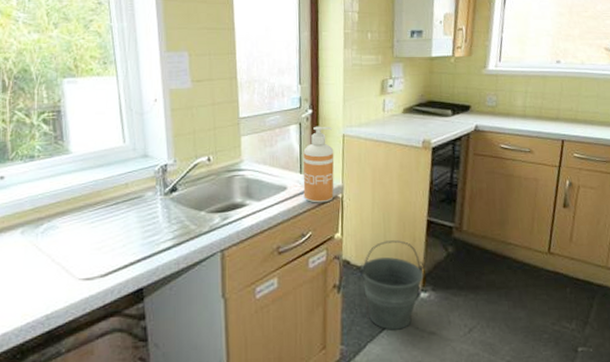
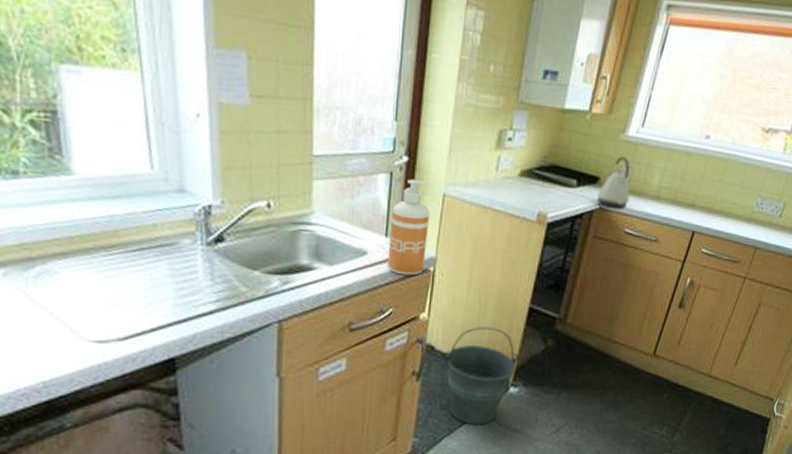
kettle: none [470,87,500,131] -> present [596,156,630,211]

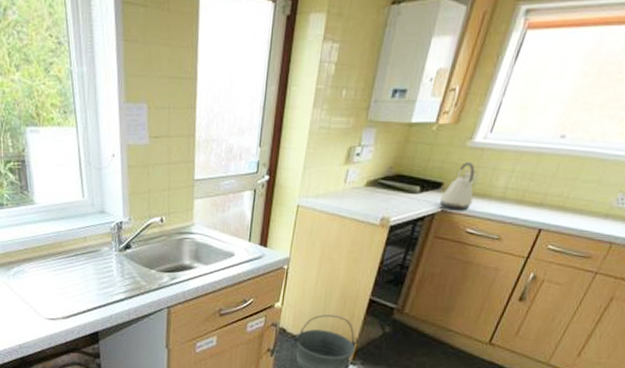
soap dispenser: present [387,179,432,276] -> none [249,194,288,273]

